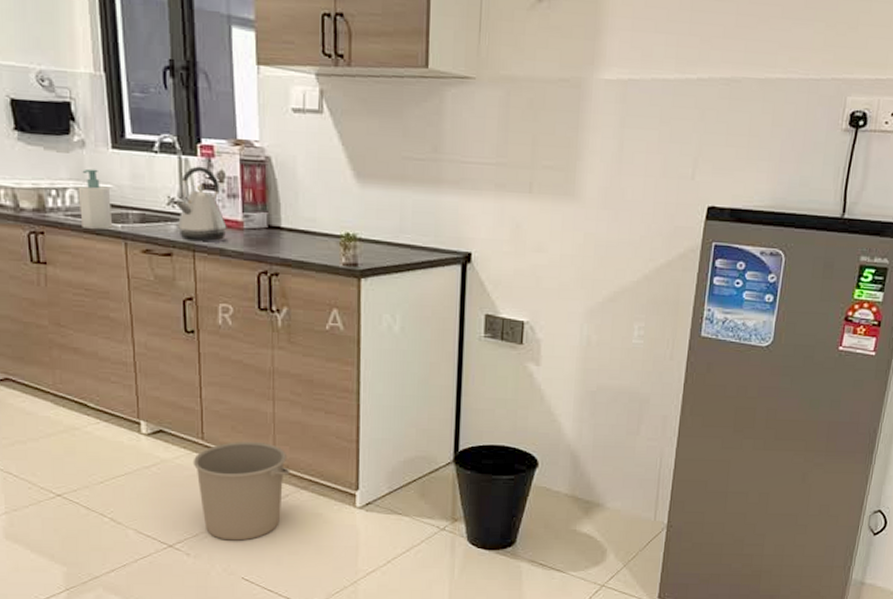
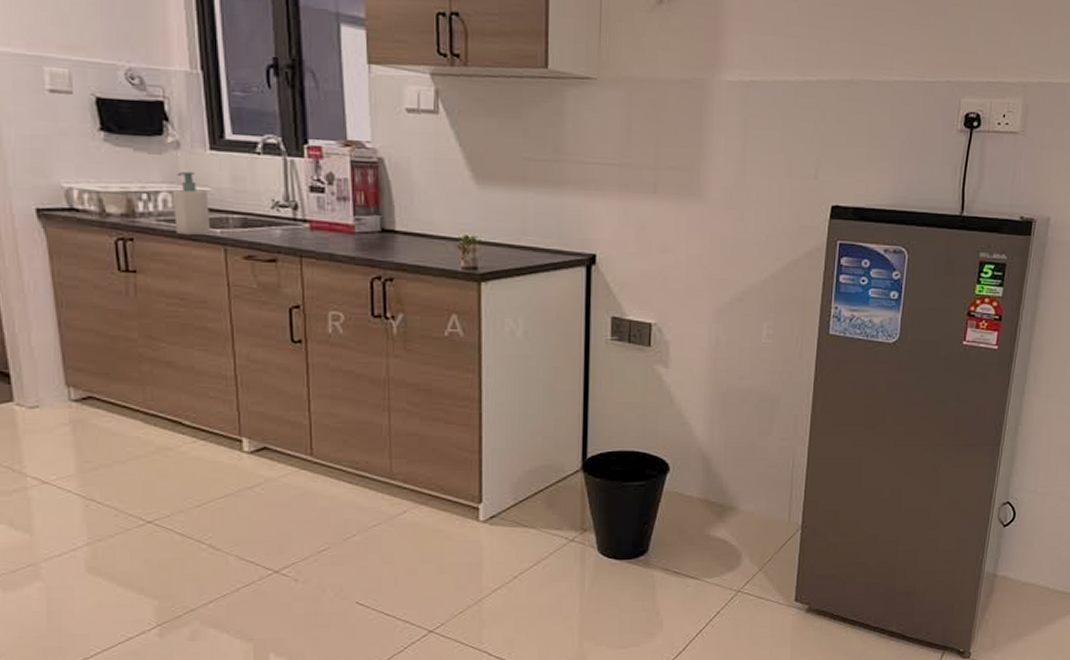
kettle: present [176,166,227,243] -> none [281,168,337,247]
bucket: present [193,441,290,541] -> none [301,455,408,563]

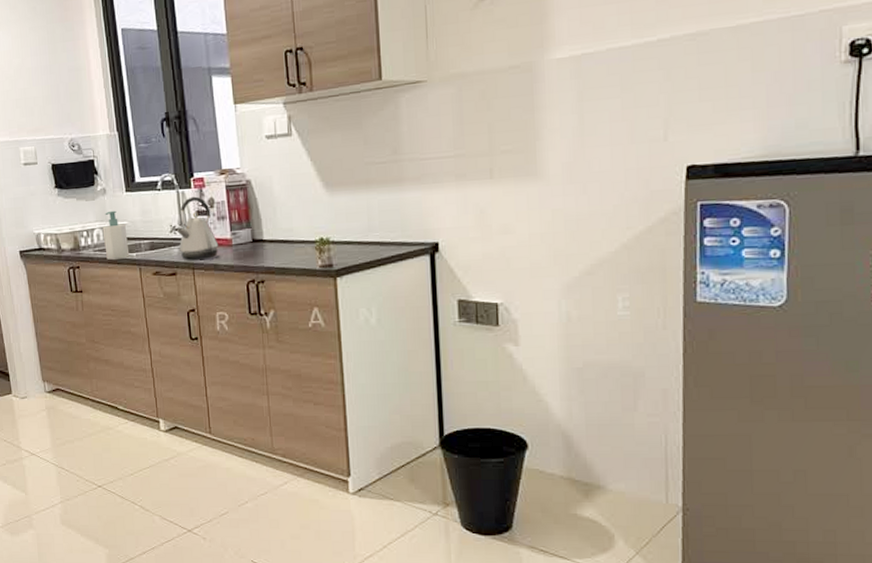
kettle: none [281,168,337,247] -> present [177,196,219,261]

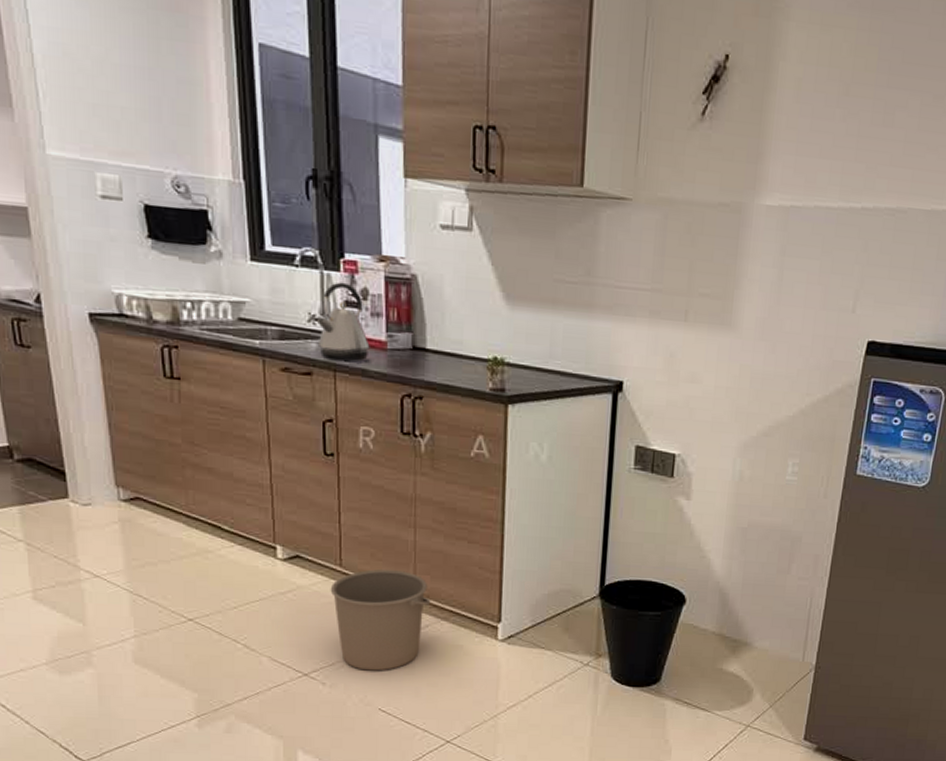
soap bottle: present [102,210,130,261] -> none [214,281,251,346]
bucket: none [203,433,287,526] -> present [330,569,431,671]

